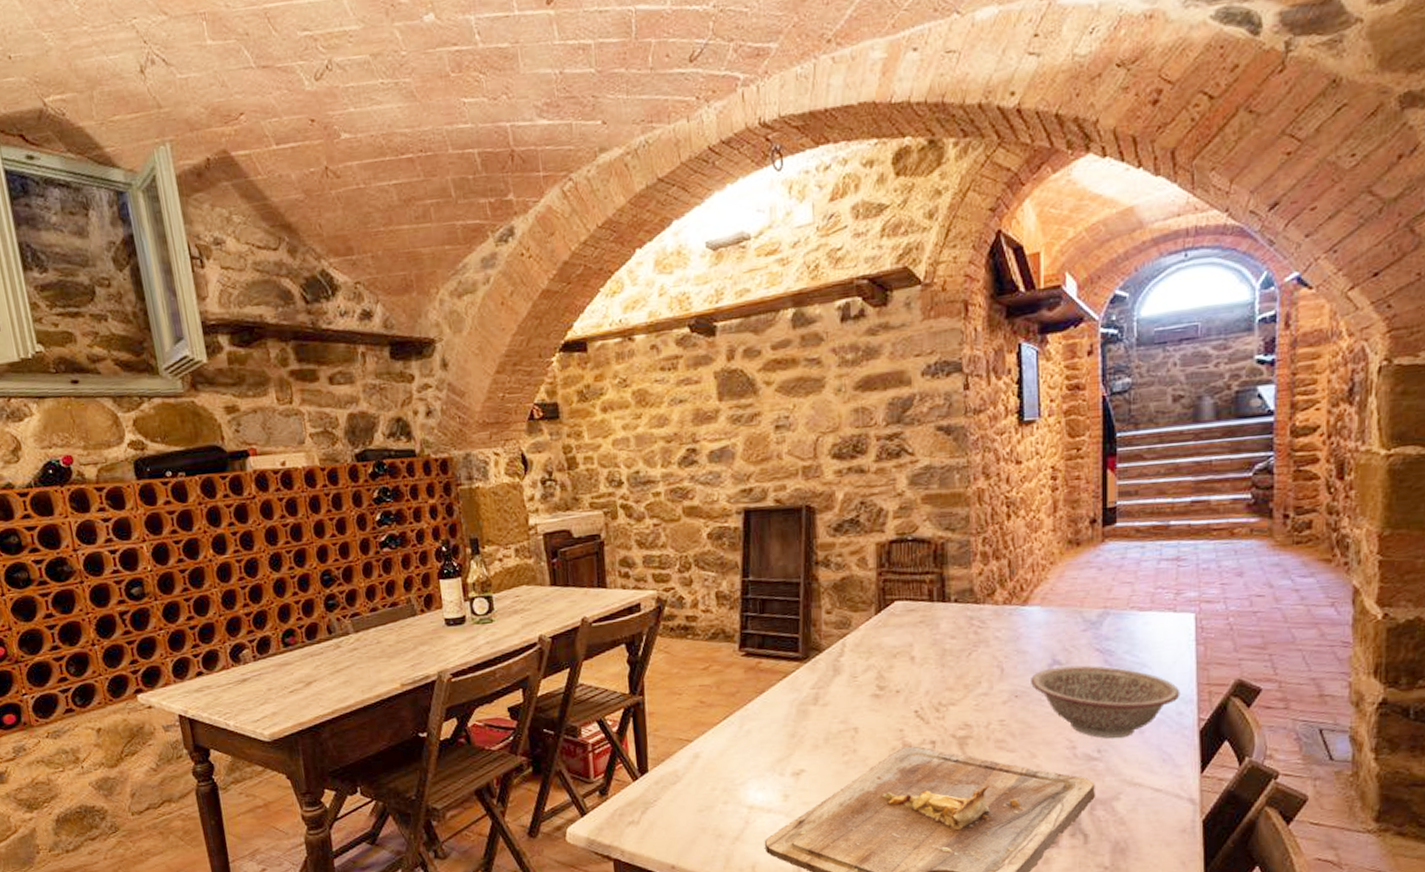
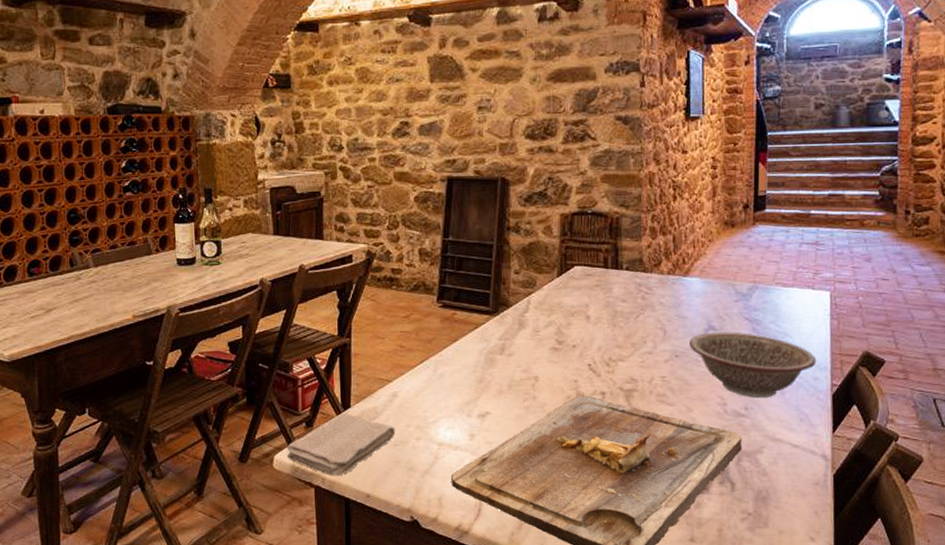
washcloth: none [580,778,700,848] -> present [287,412,396,476]

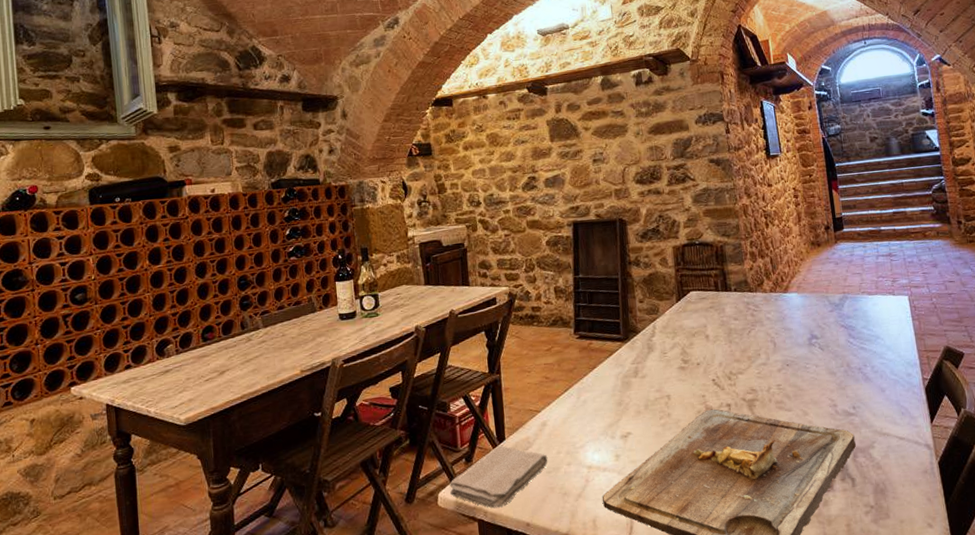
decorative bowl: present [689,332,817,398] -> none [797,338,907,397]

